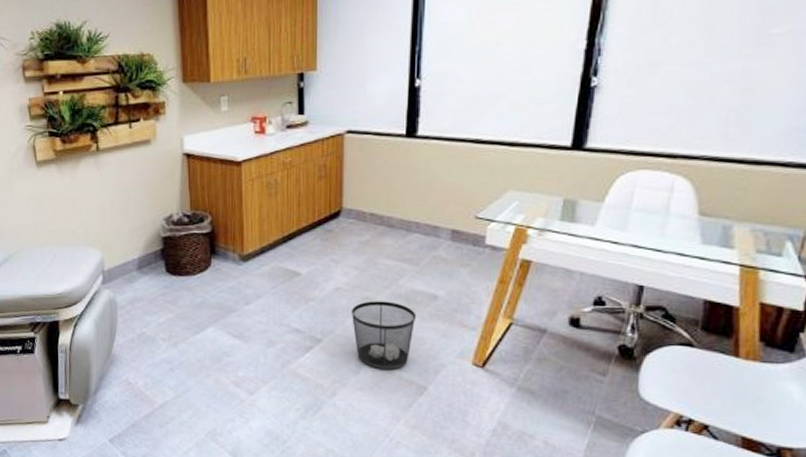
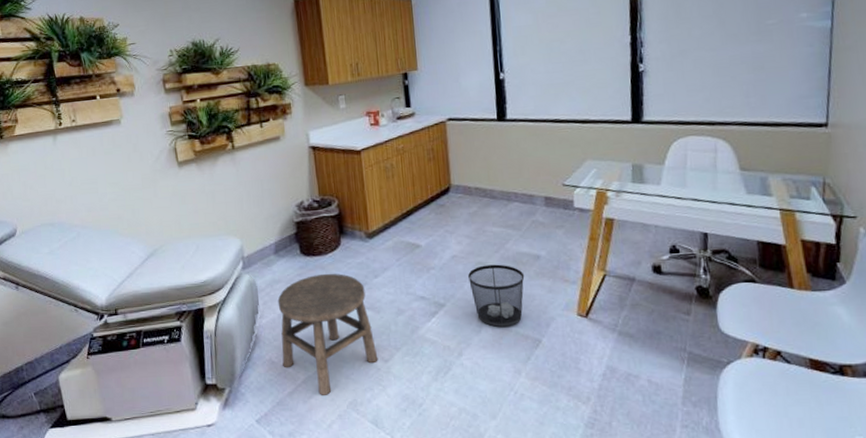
stool: none [138,295,243,422] -> present [277,273,378,395]

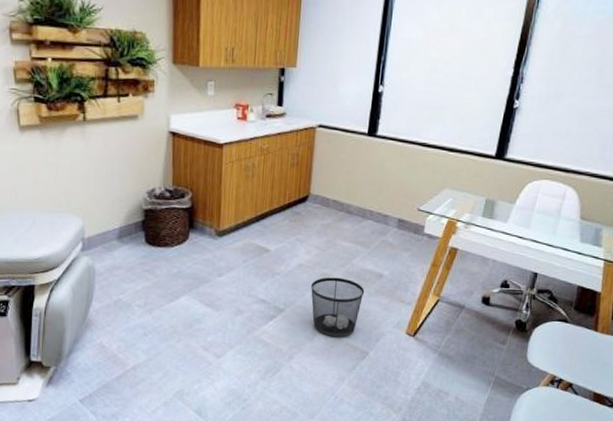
stool: present [277,273,378,395] -> none [113,265,211,383]

